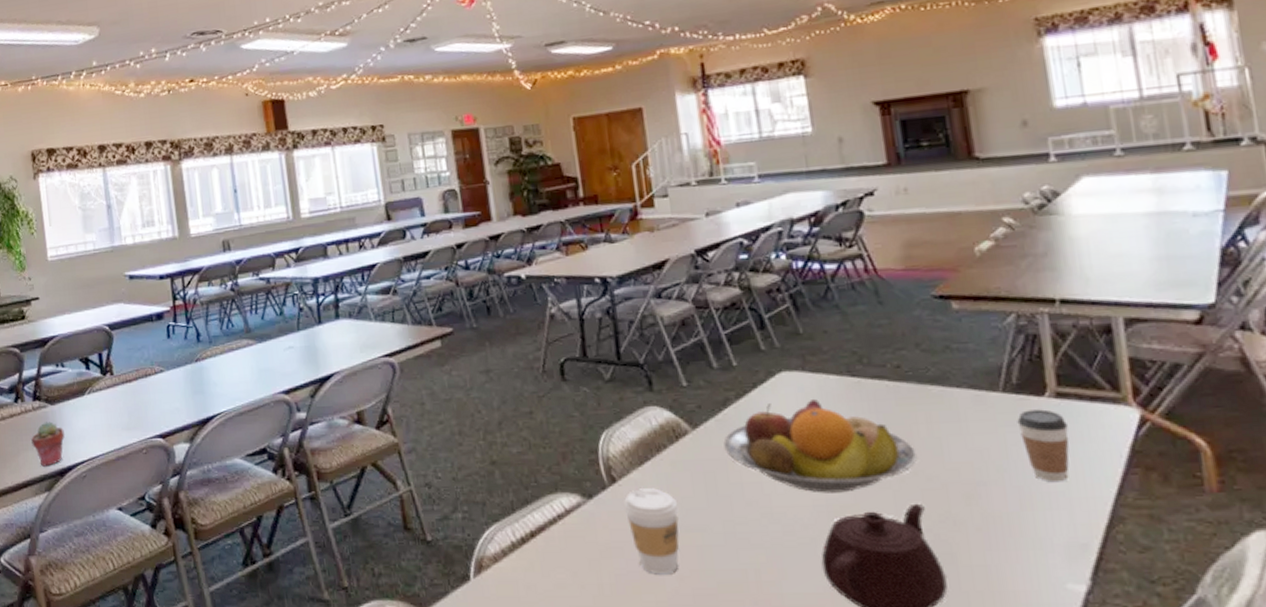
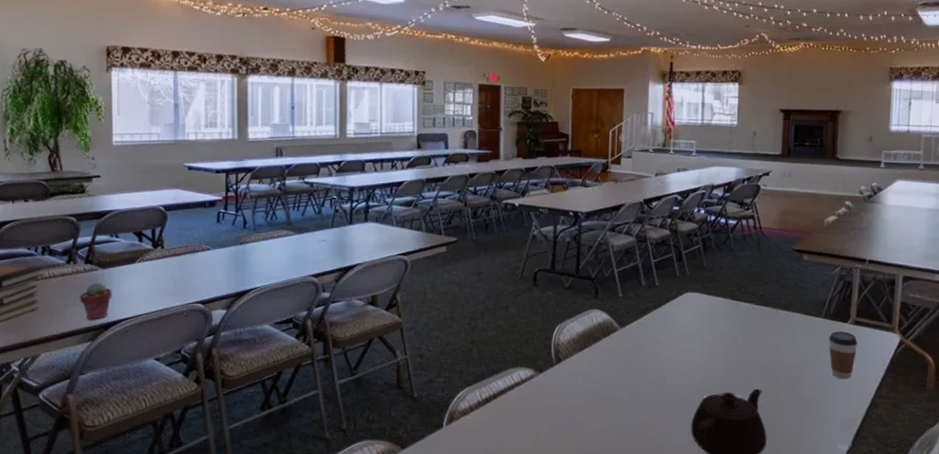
coffee cup: present [624,488,680,575] -> none [564,368,602,429]
fruit bowl: present [723,398,918,493] -> none [640,312,764,379]

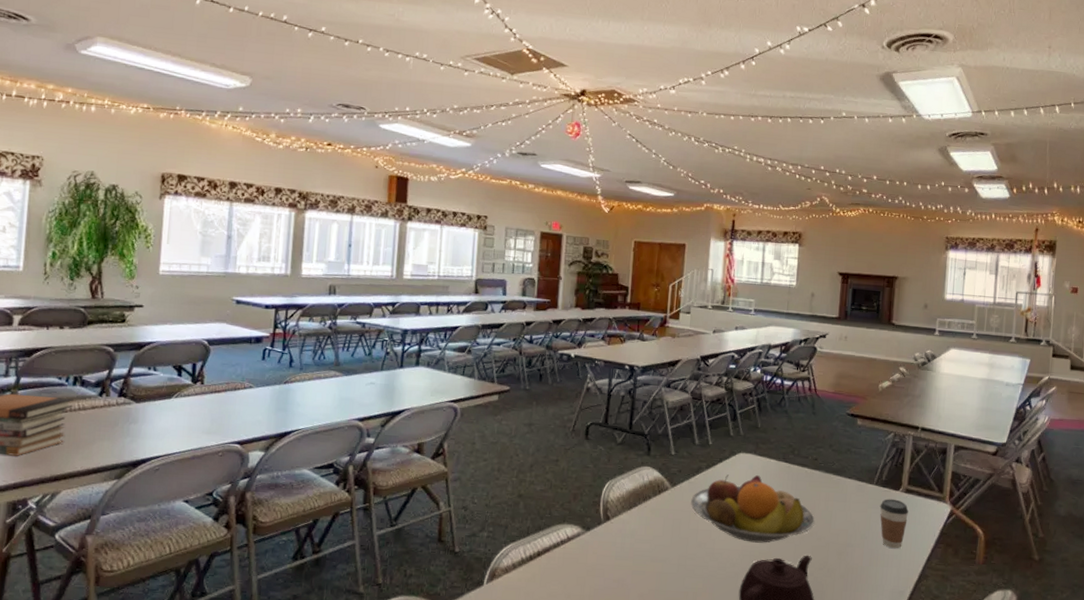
potted succulent: present [80,282,112,320] -> none [109,417,145,457]
fruit bowl: none [640,312,764,379] -> present [691,474,815,543]

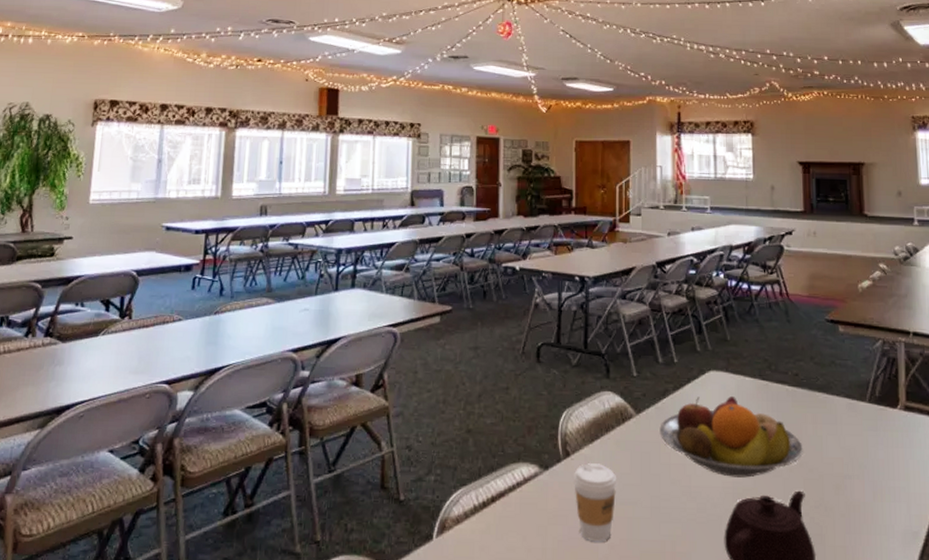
coffee cup: none [612,527,650,592] -> present [574,463,617,542]
coffee cup: present [880,499,909,549] -> none [876,418,911,480]

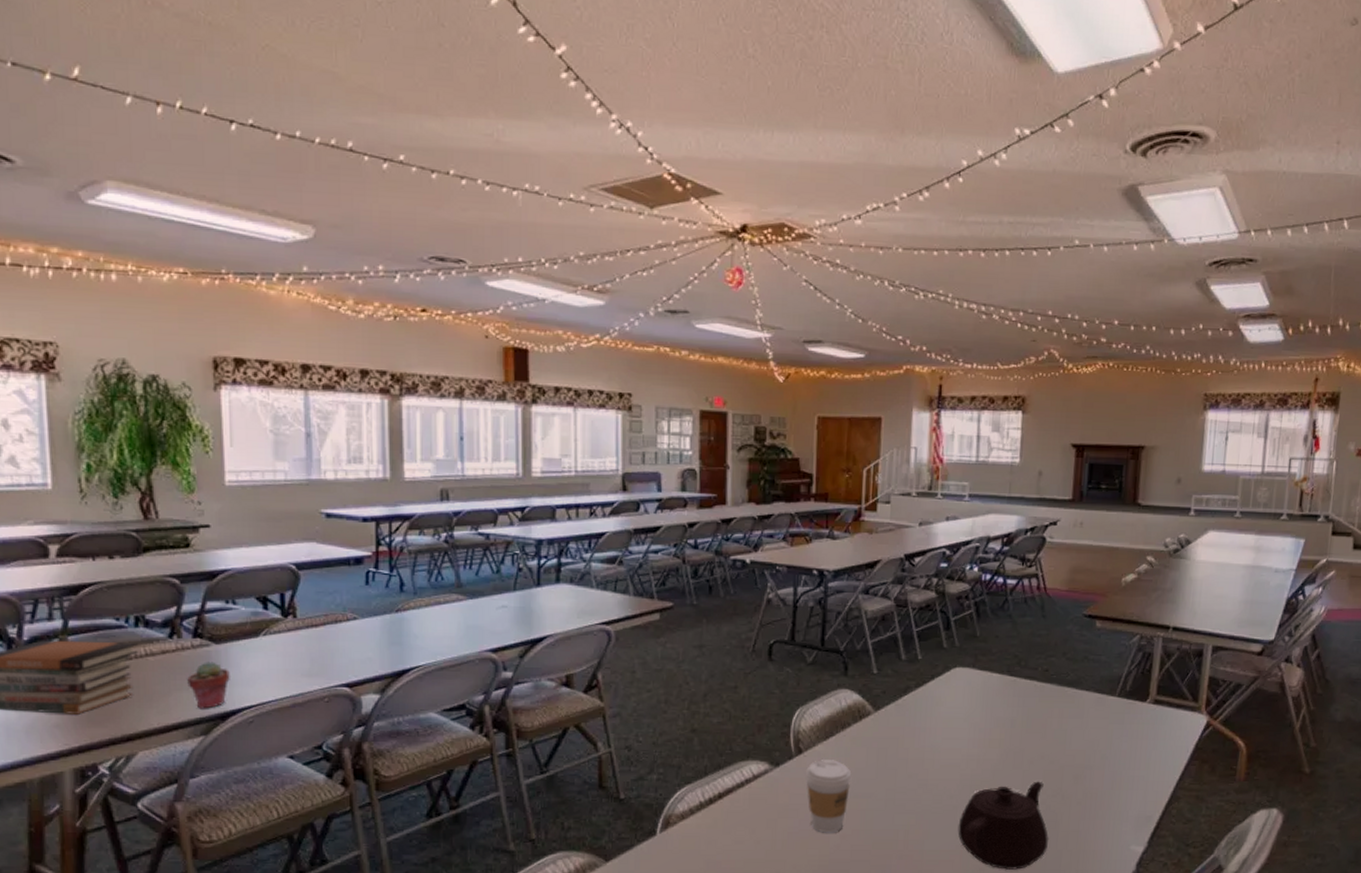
potted succulent: none [33,359,70,404] -> present [187,661,230,709]
fruit bowl: present [659,395,804,478] -> none [898,691,1047,770]

